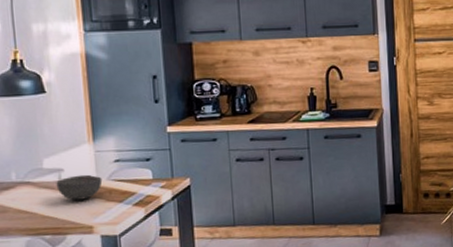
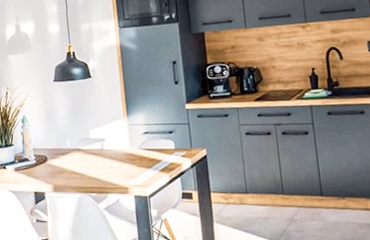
bowl: present [56,174,103,201] -> none [99,144,135,165]

